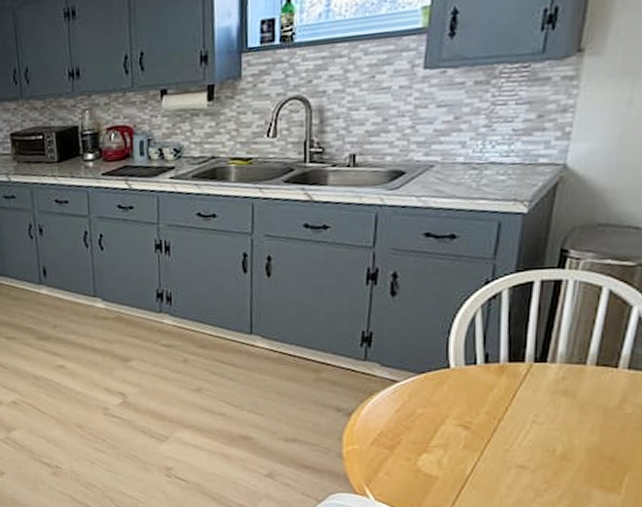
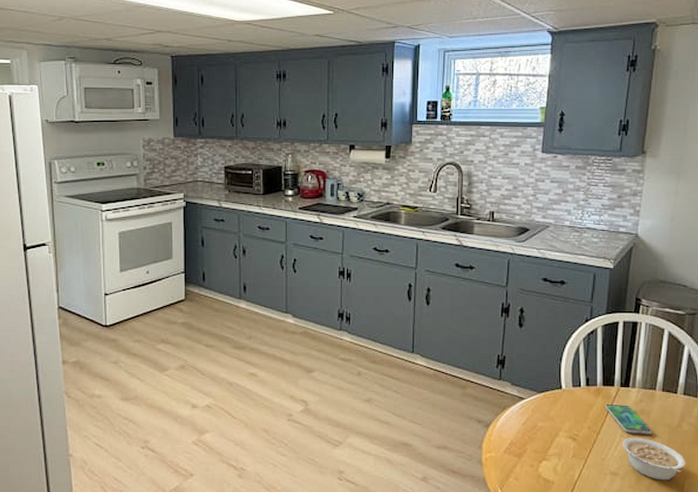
smartphone: none [510,383,580,420] -> present [604,403,653,434]
legume: none [534,424,627,474] -> present [622,438,686,481]

